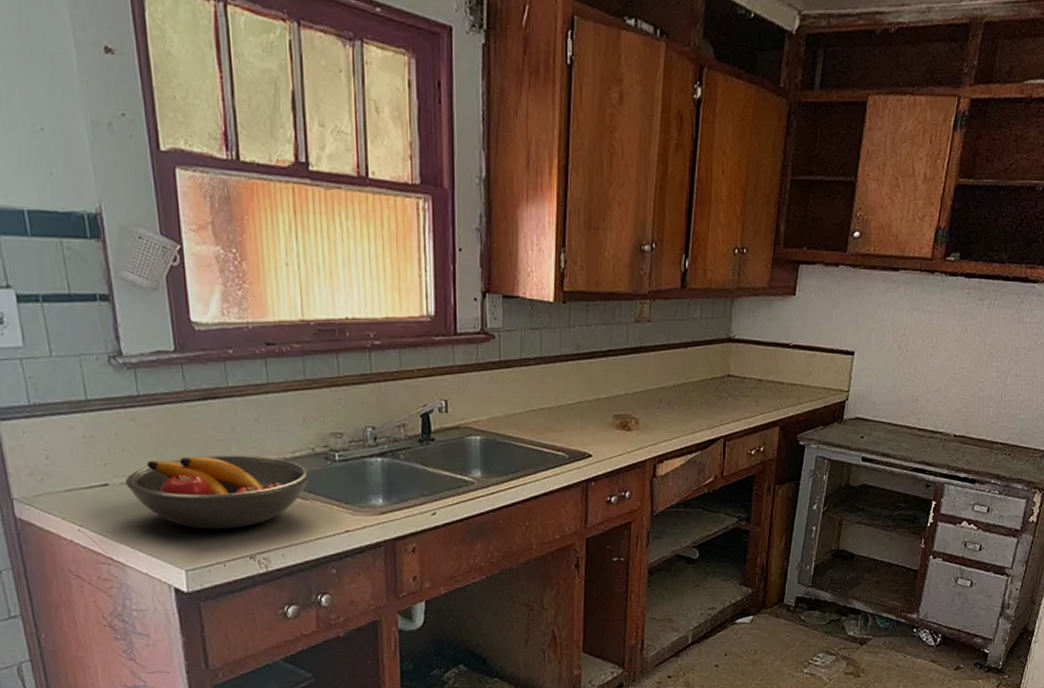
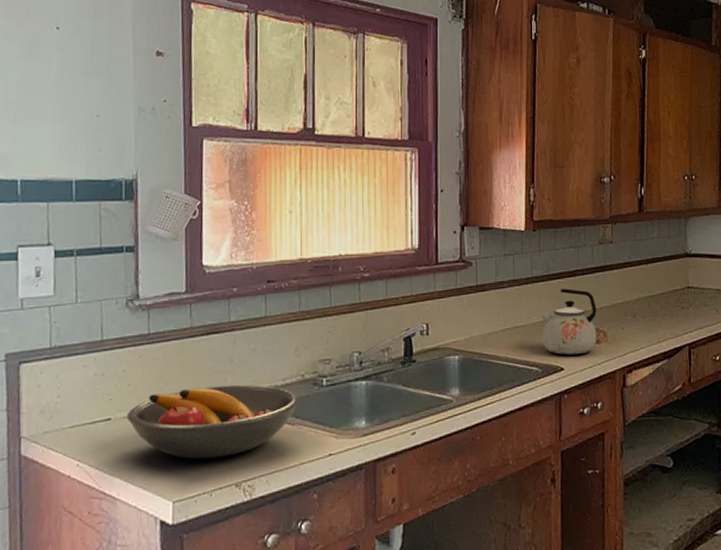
kettle: none [570,370,629,442] -> present [541,288,597,355]

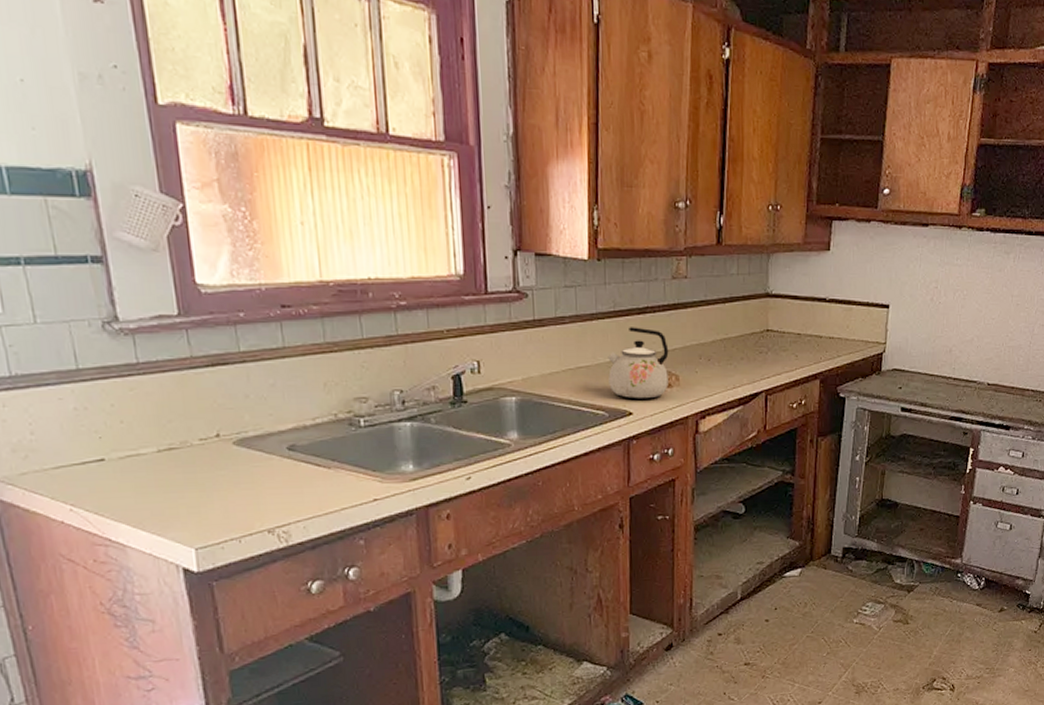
fruit bowl: present [126,385,299,460] -> none [124,424,334,504]

